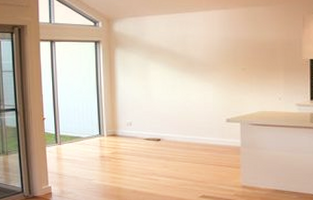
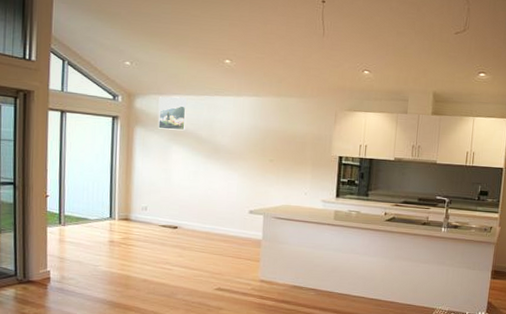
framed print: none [135,17,161,49] -> present [158,96,188,131]

